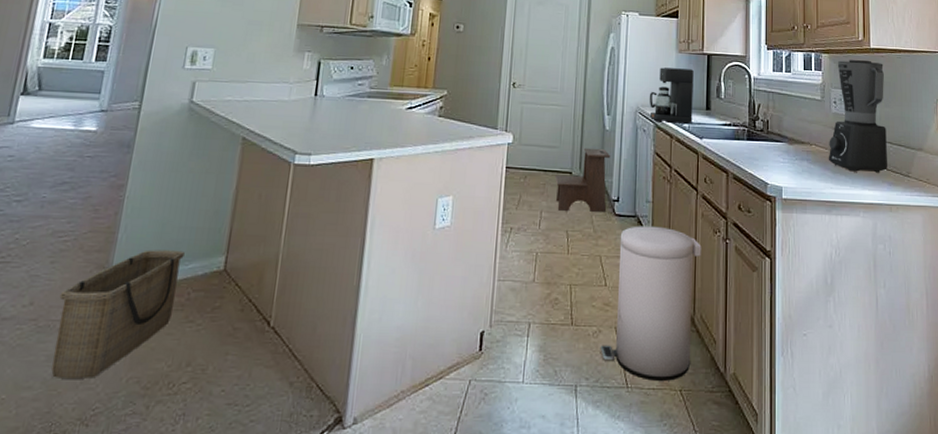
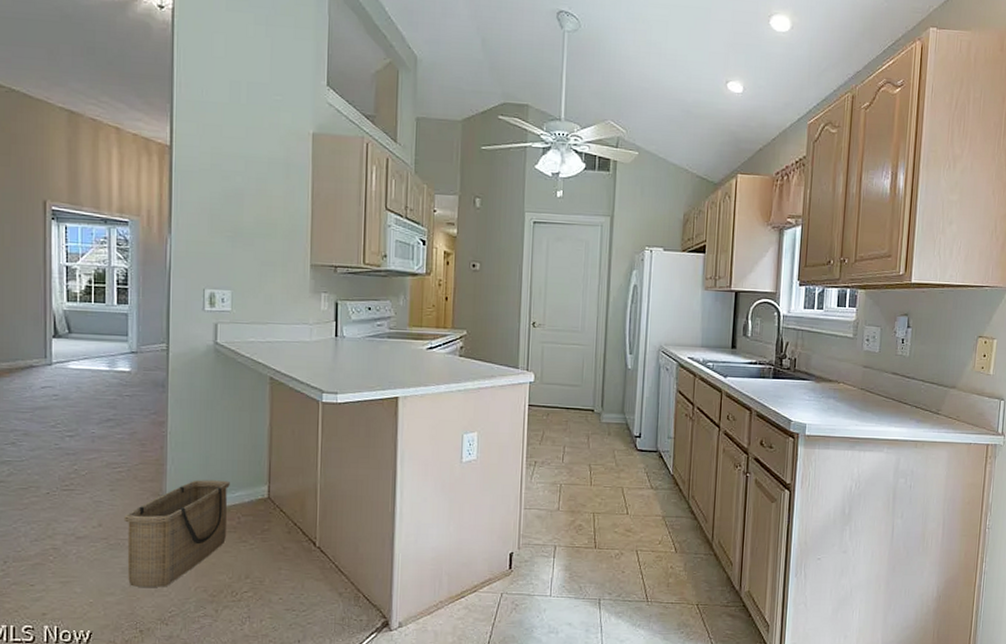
step stool: present [555,147,611,212] -> none [577,386,633,447]
pedal bin: present [600,226,702,381] -> none [622,460,722,597]
coffee maker: present [649,67,694,124] -> none [672,305,720,362]
blender: present [828,60,887,173] -> none [855,296,924,410]

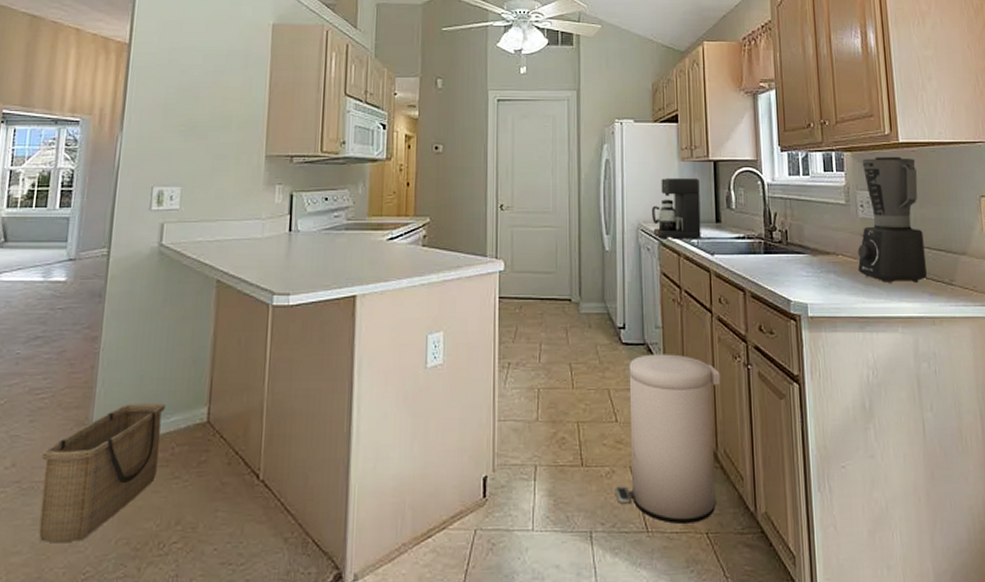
pedal bin: none [622,460,722,597] -> present [615,354,721,524]
coffee maker: none [672,305,720,362] -> present [651,178,701,239]
blender: none [855,296,924,410] -> present [857,157,927,283]

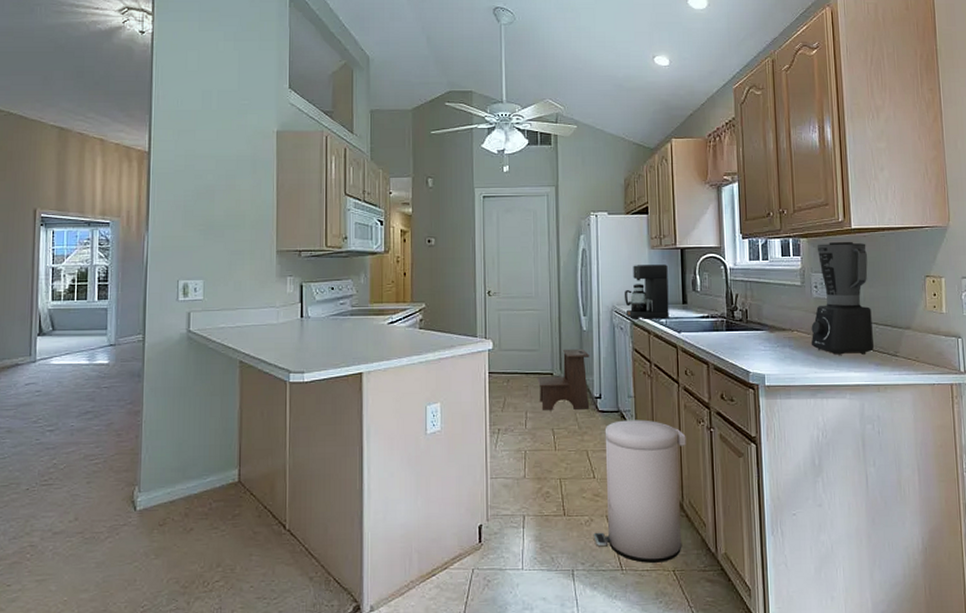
basket: present [39,403,165,543] -> none [99,466,202,583]
step stool: none [553,271,613,342] -> present [537,348,590,410]

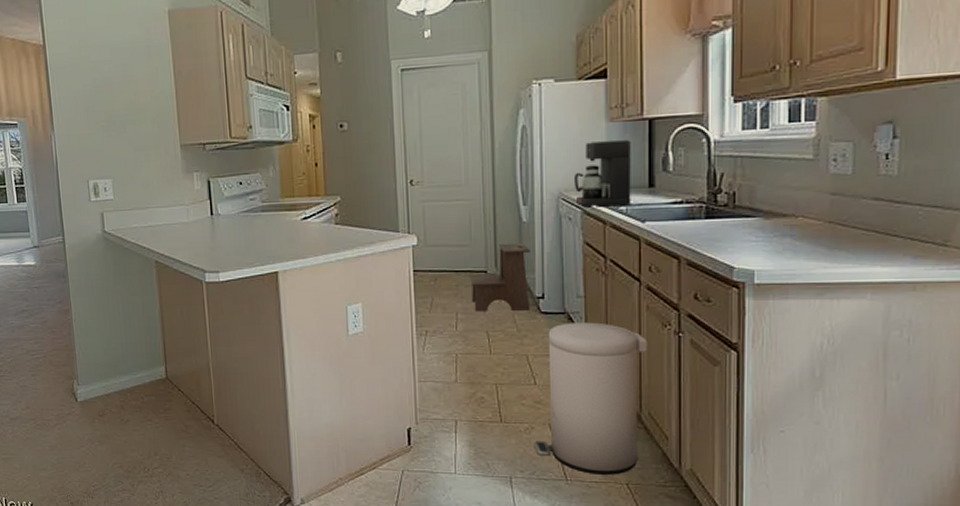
blender: present [811,242,874,355] -> none [821,98,916,246]

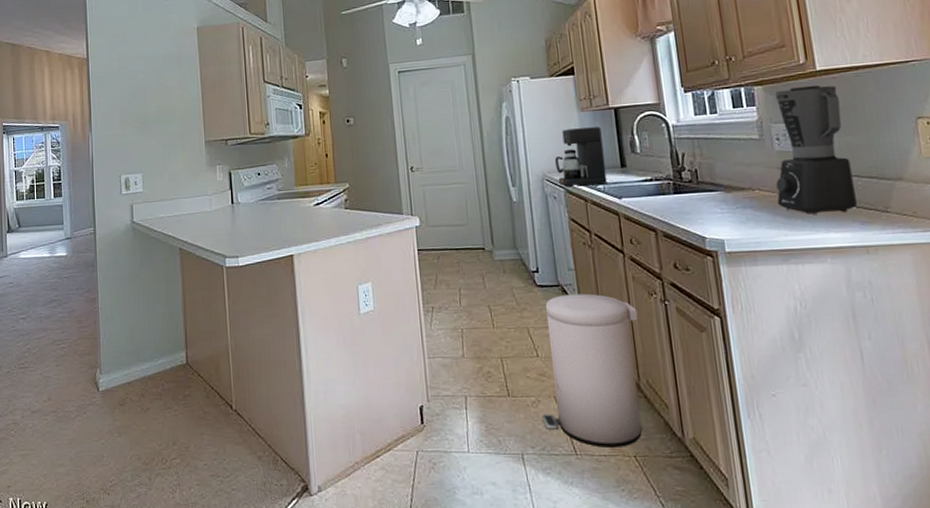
step stool: present [468,243,531,311] -> none [468,221,526,287]
blender: none [821,98,916,246] -> present [774,86,857,214]

